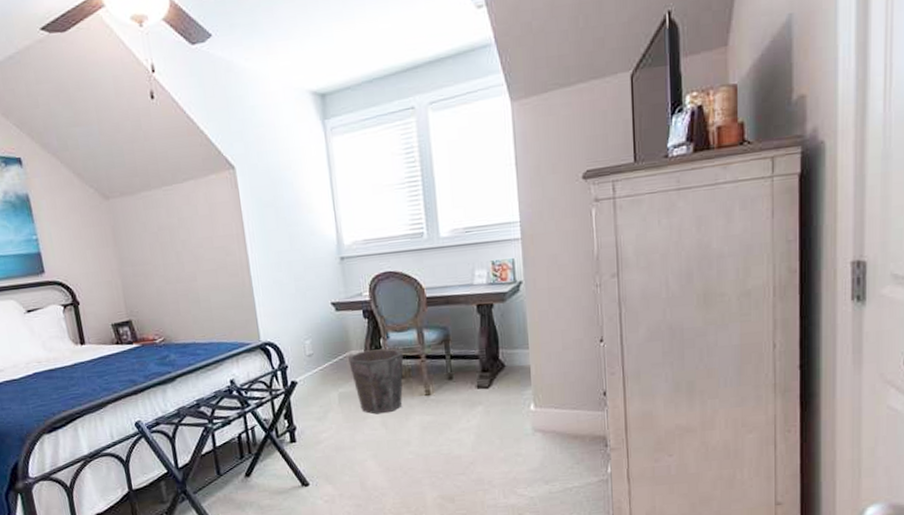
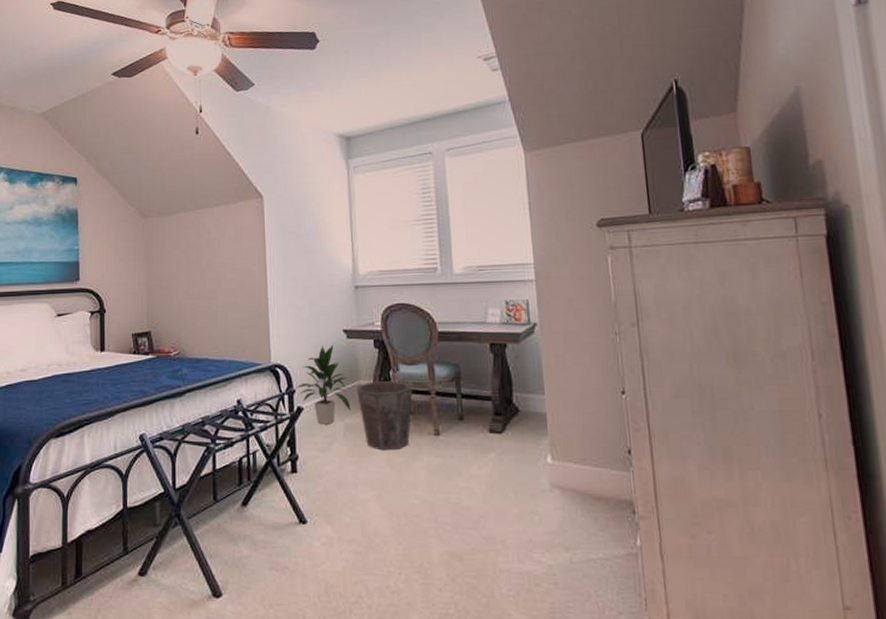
indoor plant: none [288,318,344,396] -> present [296,344,351,425]

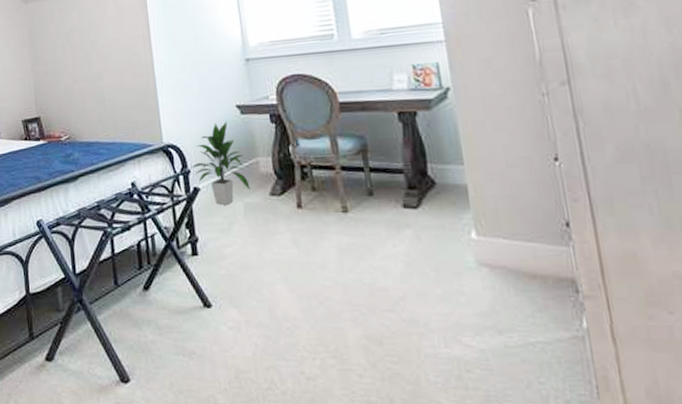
waste bin: present [355,381,413,451] -> none [253,157,316,230]

